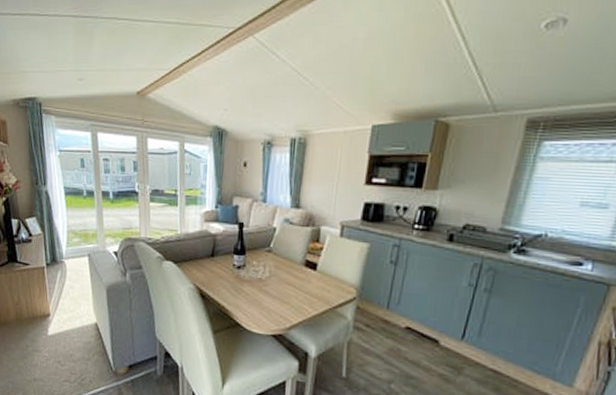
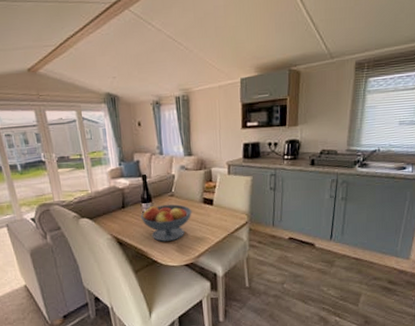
fruit bowl: none [229,260,290,305] -> present [140,204,192,242]

